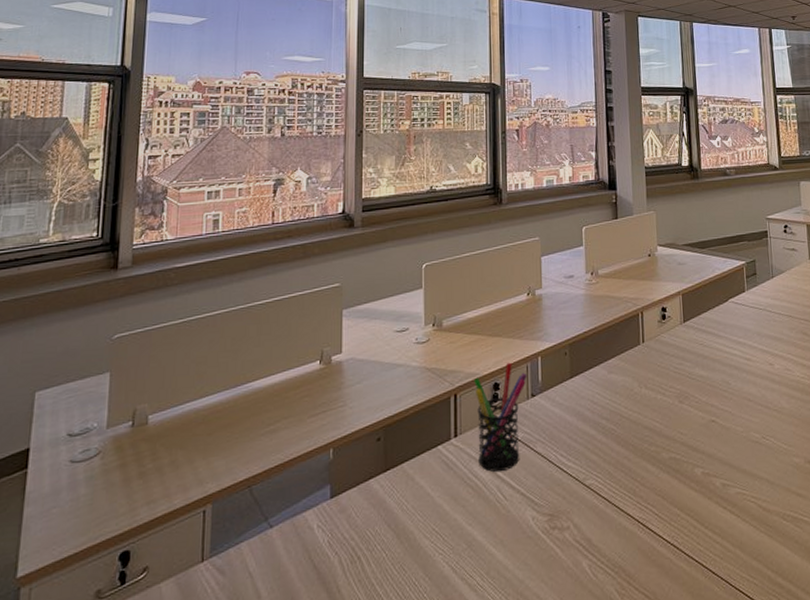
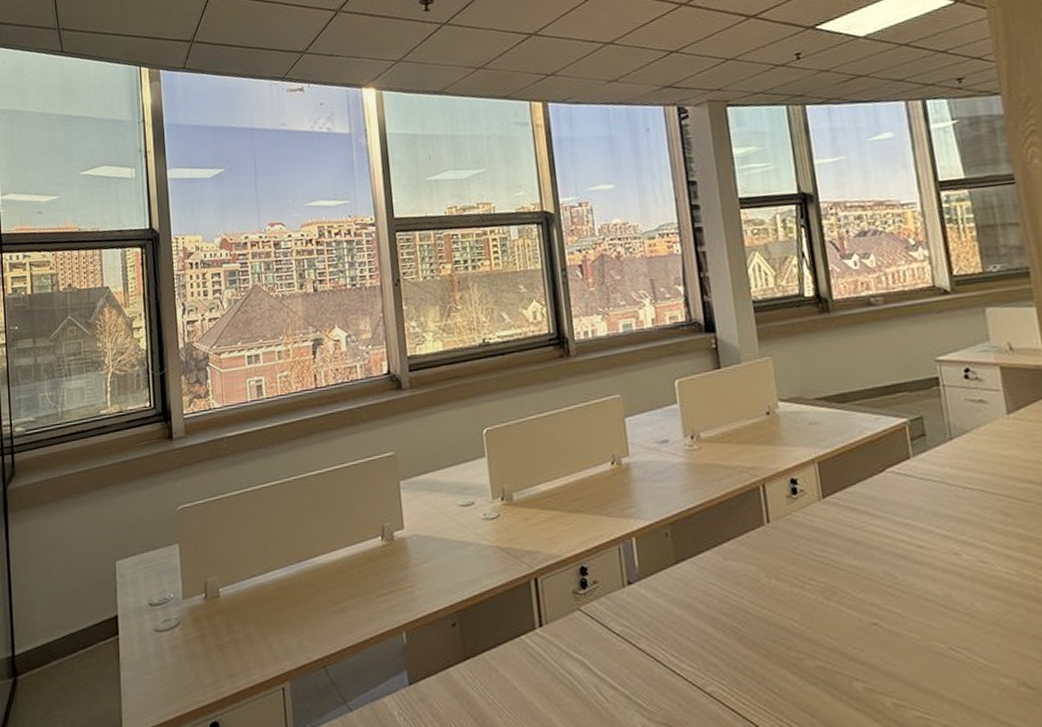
pen holder: present [474,362,527,473] -> none [556,543,620,670]

